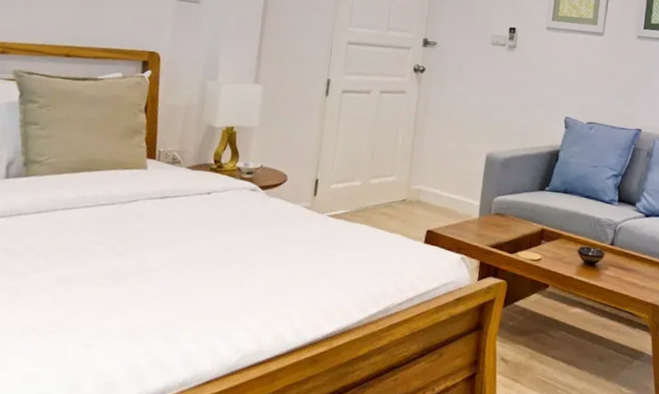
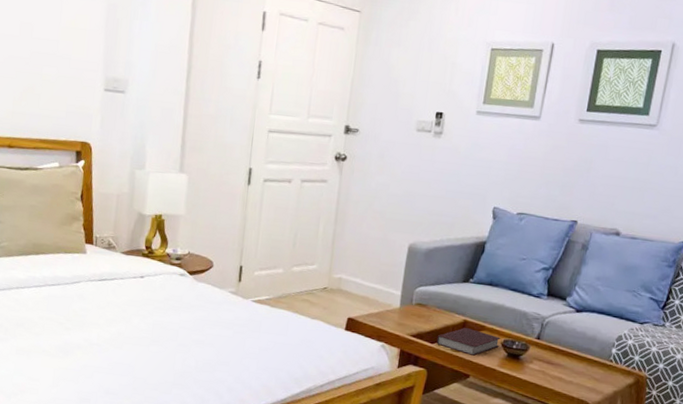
book: none [515,236,577,265] -> present [436,328,500,356]

